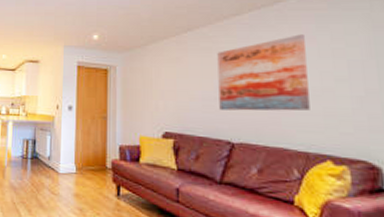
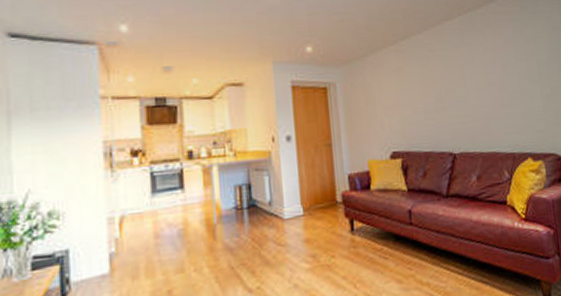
wall art: present [217,34,310,111] -> none [434,38,513,121]

